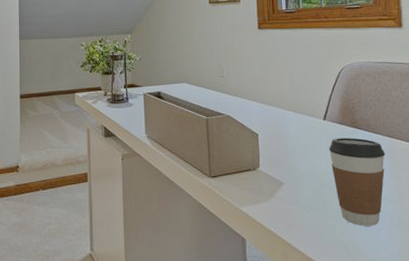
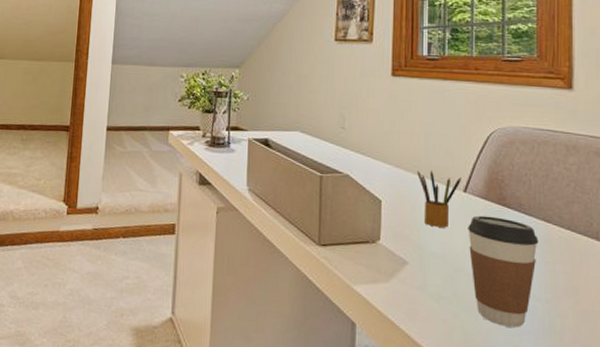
pencil box: none [285,104,321,151] -> present [417,170,461,228]

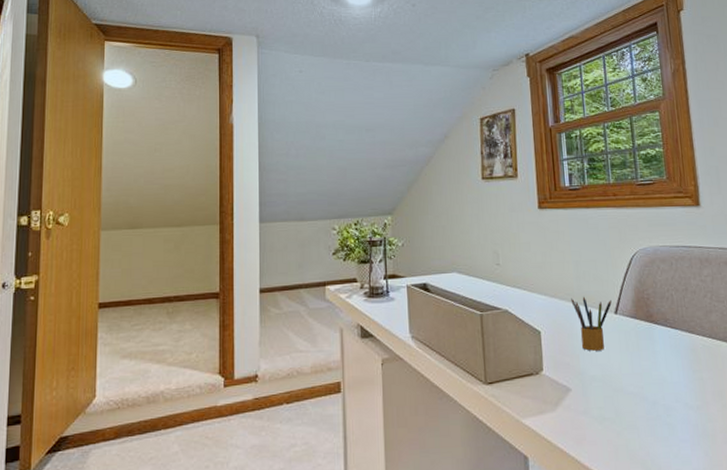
coffee cup: present [468,215,539,328] -> none [622,334,686,438]

